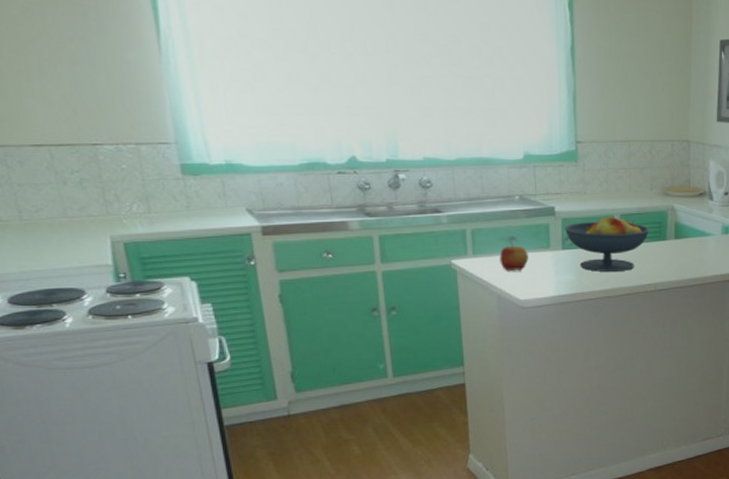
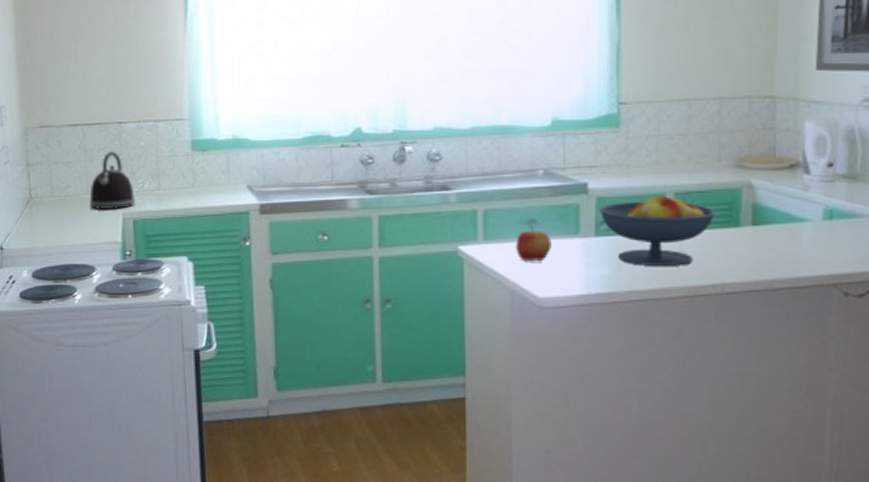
kettle: none [68,174,124,234] -> present [89,152,136,211]

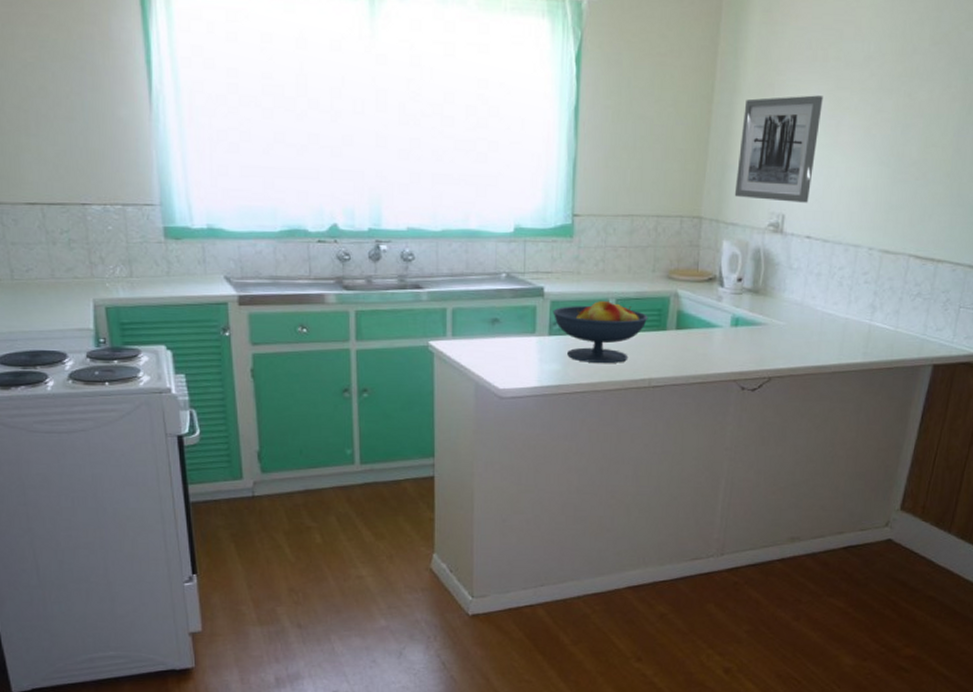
kettle: present [89,152,136,211] -> none [55,235,107,296]
apple: present [516,227,552,262] -> none [480,326,511,357]

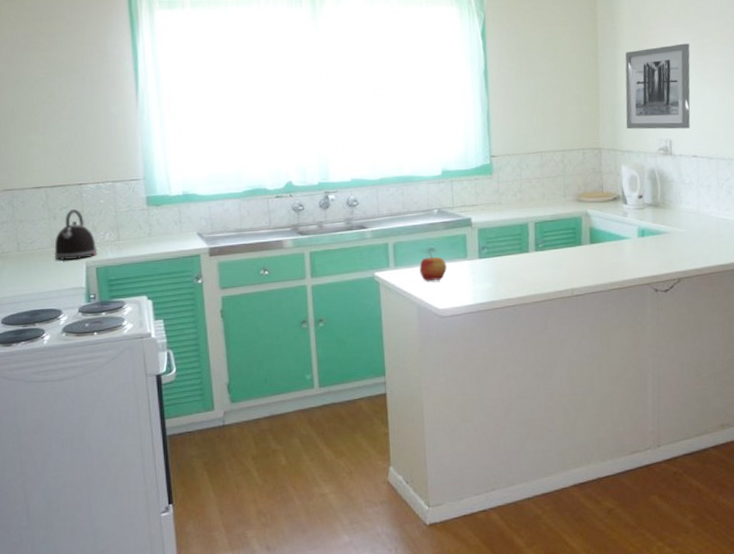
kettle: none [55,235,107,296] -> present [54,209,97,261]
apple: none [480,326,511,357] -> present [419,254,447,282]
fruit bowl: present [552,300,649,363] -> none [480,224,565,279]

